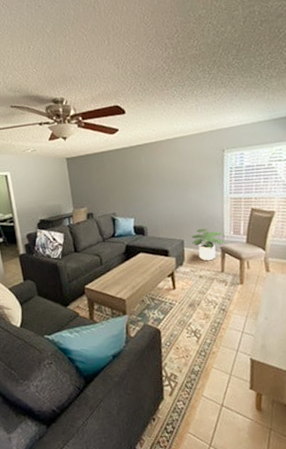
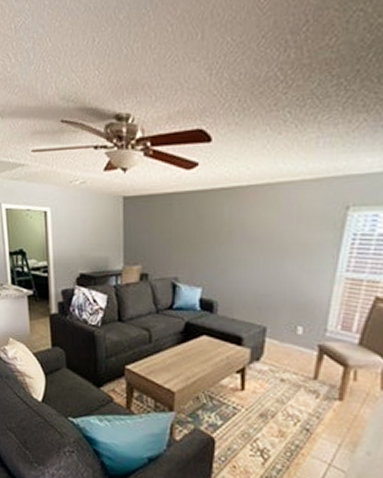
potted plant: present [191,228,225,261] -> none [278,314,327,362]

